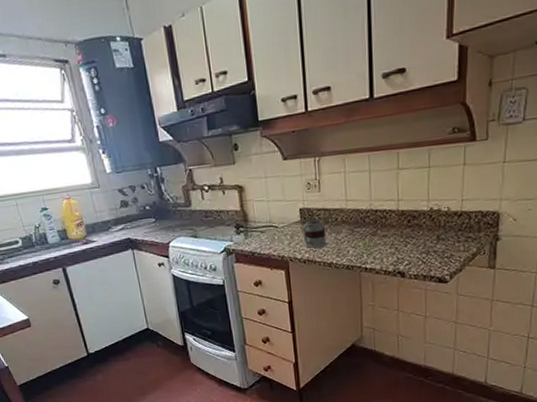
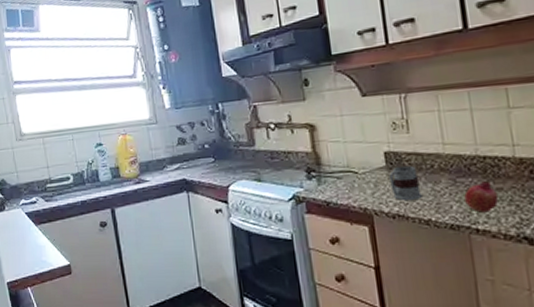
fruit: none [359,230,384,255] -> present [464,181,499,213]

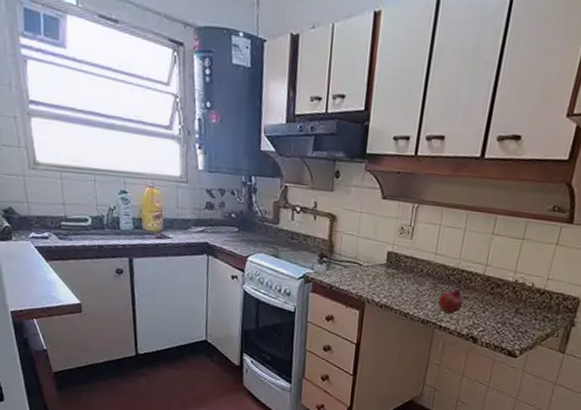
mug: present [389,165,422,200] -> none [385,266,409,295]

